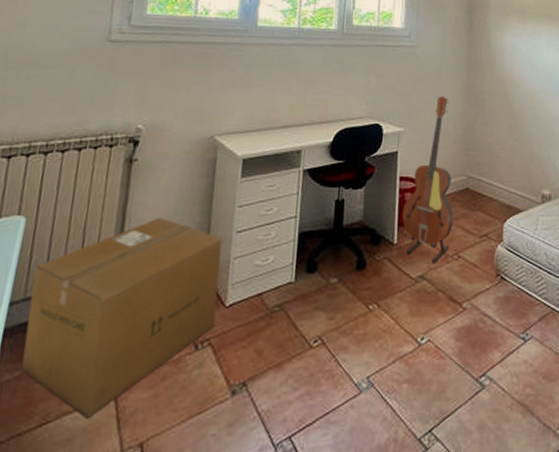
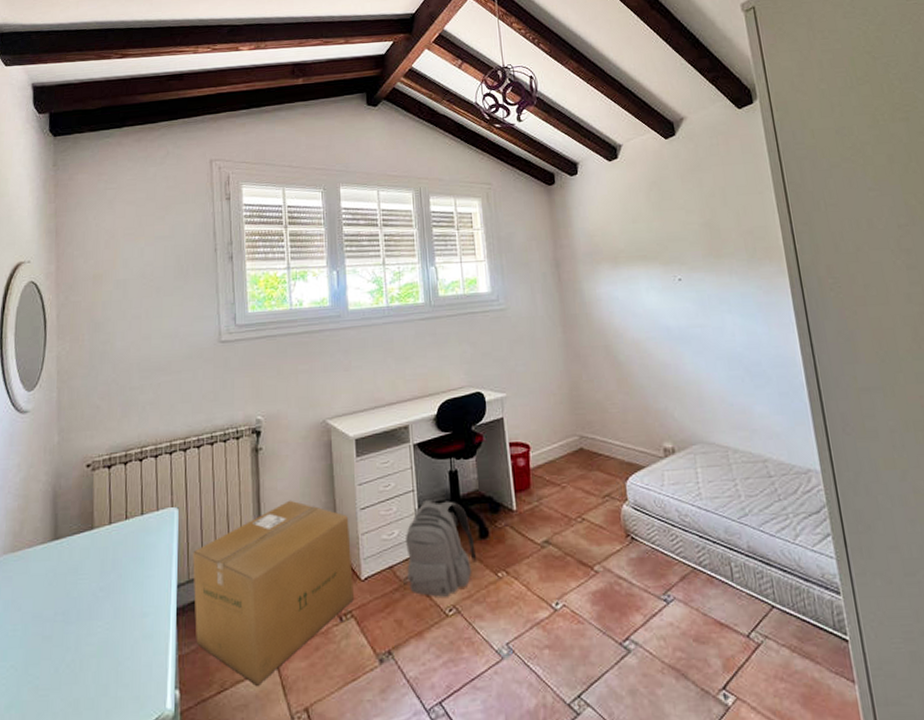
backpack: none [273,228,351,328] -> present [406,500,477,597]
guitar: present [402,95,453,263] -> none [517,356,572,527]

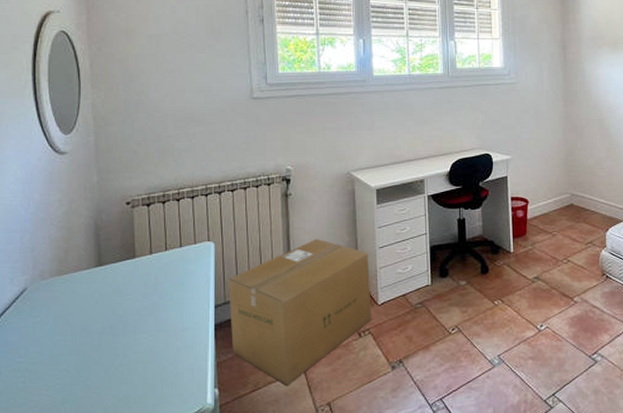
backpack: present [406,500,477,597] -> none [417,242,478,319]

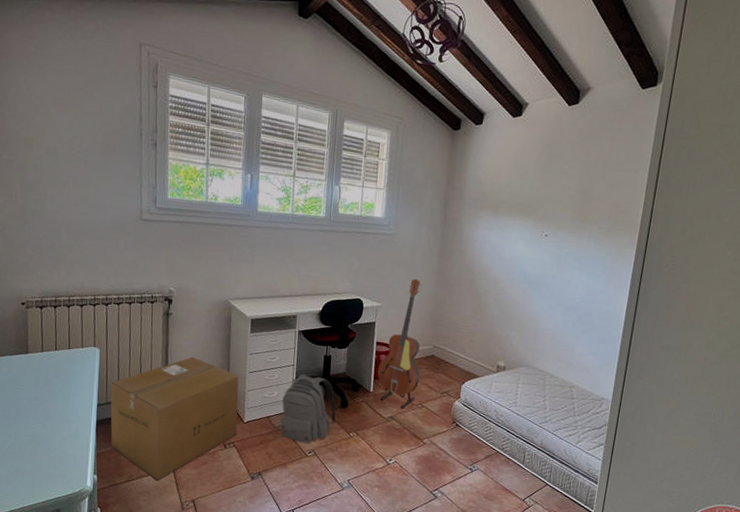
backpack: none [417,242,478,319] -> present [279,374,336,443]
guitar: none [516,125,561,267] -> present [377,278,422,409]

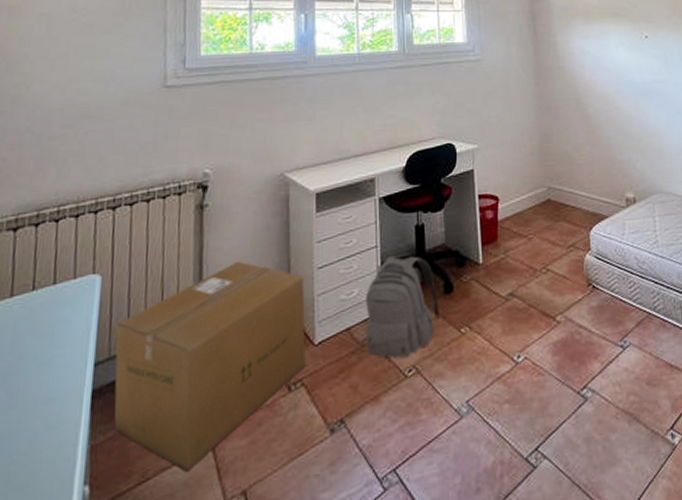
guitar: present [377,278,422,409] -> none [485,107,538,279]

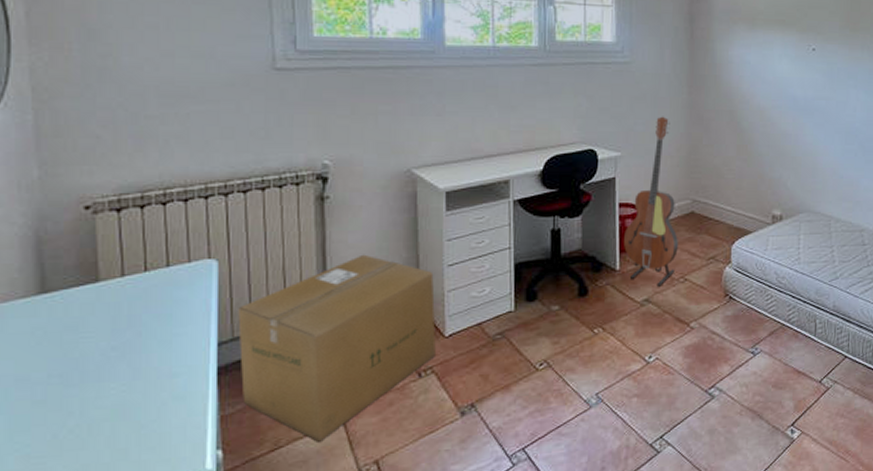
backpack: present [364,256,441,358] -> none [495,258,574,353]
guitar: none [485,107,538,279] -> present [624,116,678,287]

